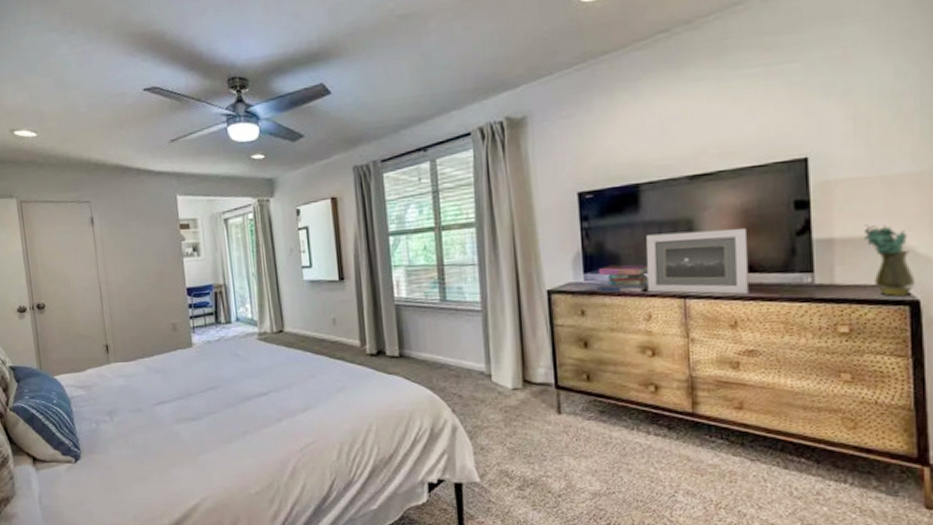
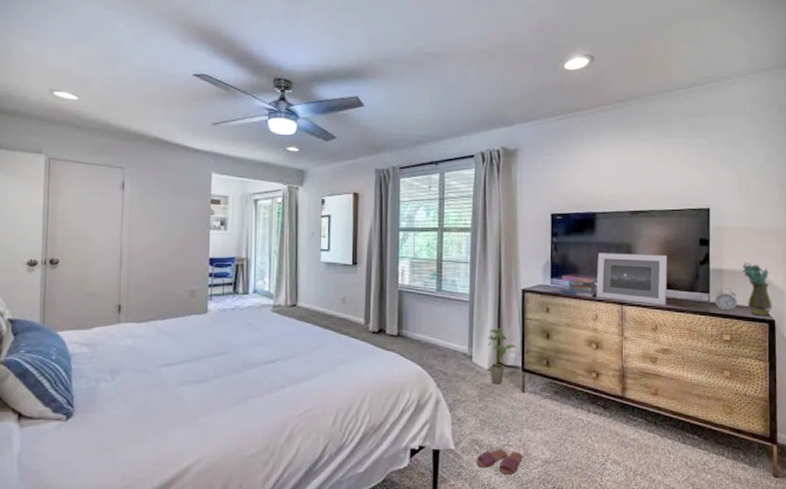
slippers: none [507,480,566,510] -> present [476,449,523,474]
house plant: none [508,339,547,406] -> present [488,328,517,385]
alarm clock: none [822,263,858,294] -> present [714,288,737,311]

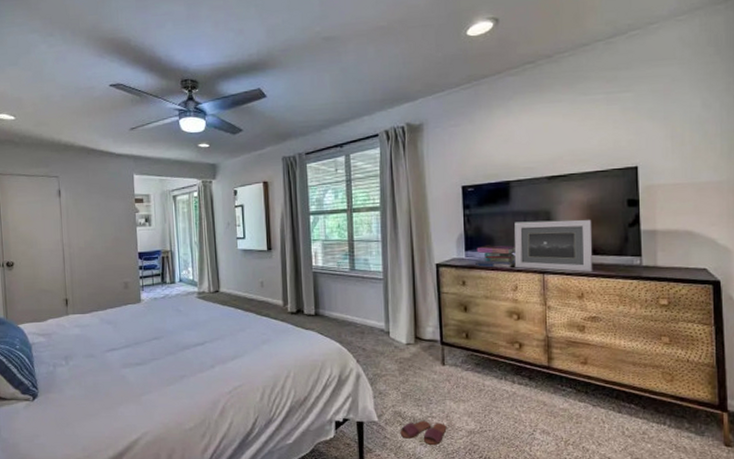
house plant: present [488,328,517,385] -> none [404,303,434,358]
alarm clock: present [714,288,737,311] -> none [648,250,675,274]
vase: present [742,261,773,315] -> none [678,220,718,277]

